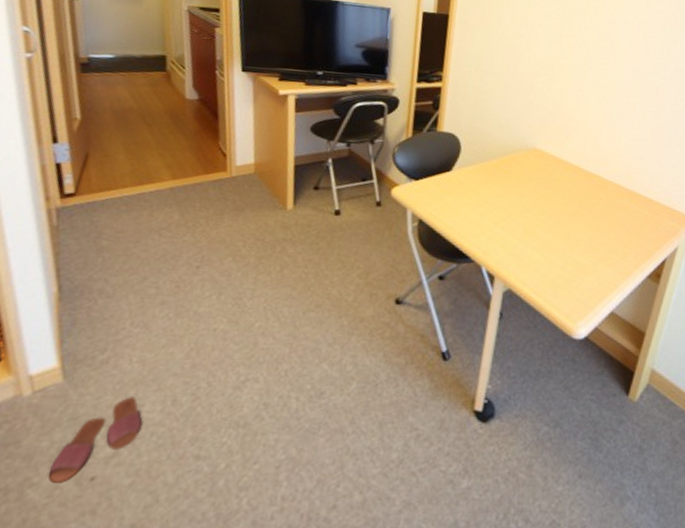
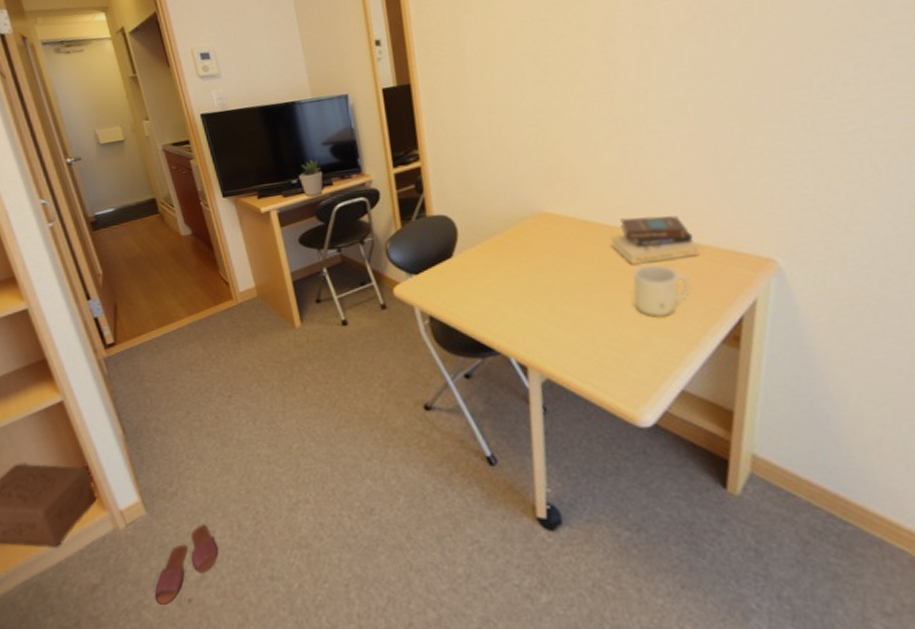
potted plant: none [324,56,350,91] -> present [298,159,323,197]
books: none [583,166,647,207] -> present [611,215,701,265]
mug: none [591,205,635,250] -> present [633,263,692,317]

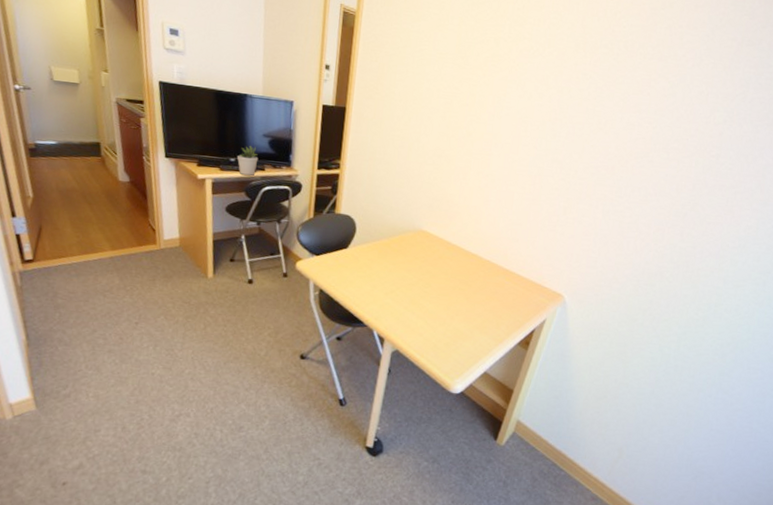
slippers: present [154,524,219,605] -> none [30,423,100,486]
books: present [611,215,701,265] -> none [463,246,521,283]
mug: present [633,263,692,317] -> none [469,281,508,320]

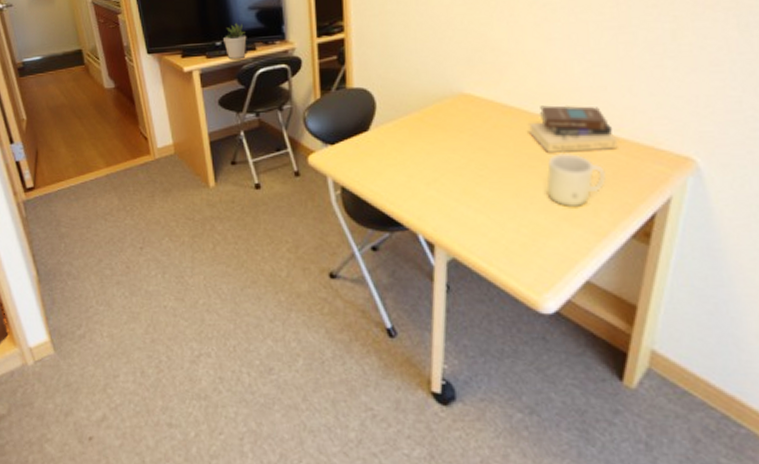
books: none [463,246,521,283] -> present [529,105,619,153]
mug: none [469,281,508,320] -> present [547,152,606,206]

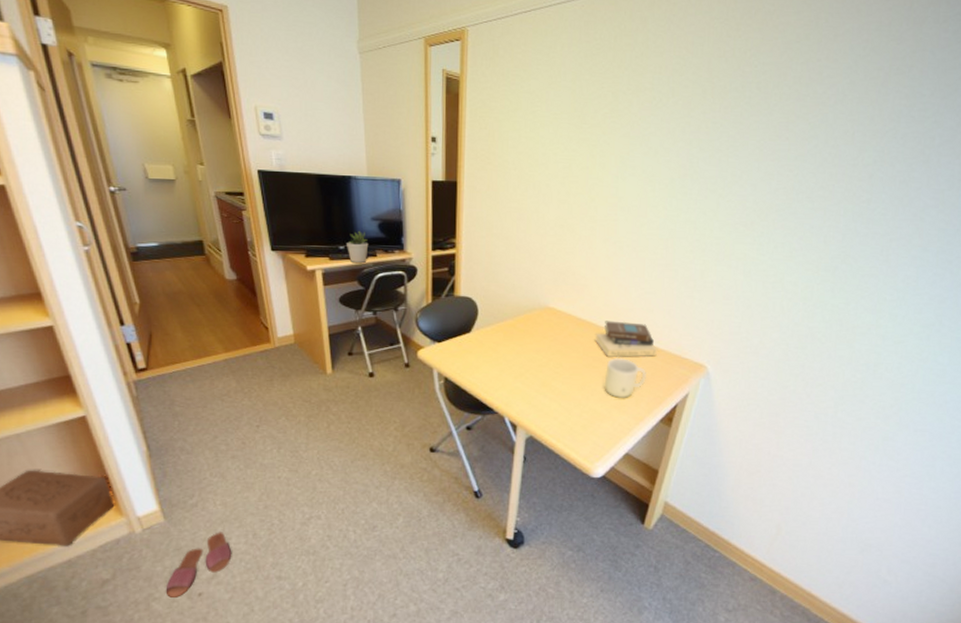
slippers: none [57,367,121,441] -> present [165,532,232,598]

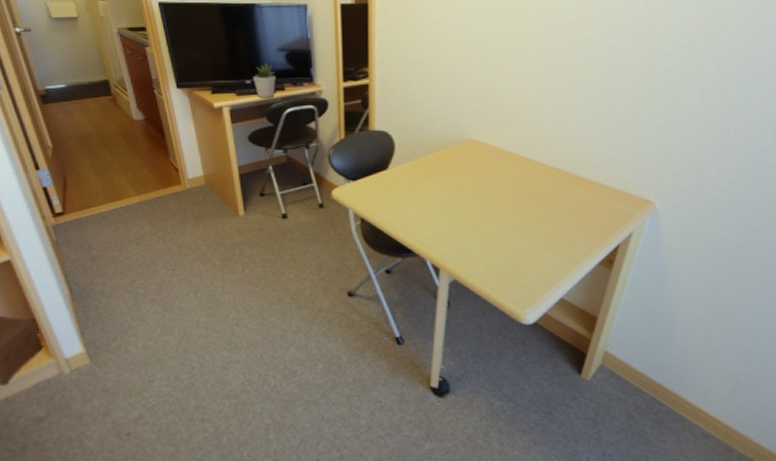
slippers: present [165,532,232,598] -> none [96,374,156,436]
books: present [595,320,658,357] -> none [525,153,597,193]
mug: present [605,357,646,398] -> none [536,193,584,238]

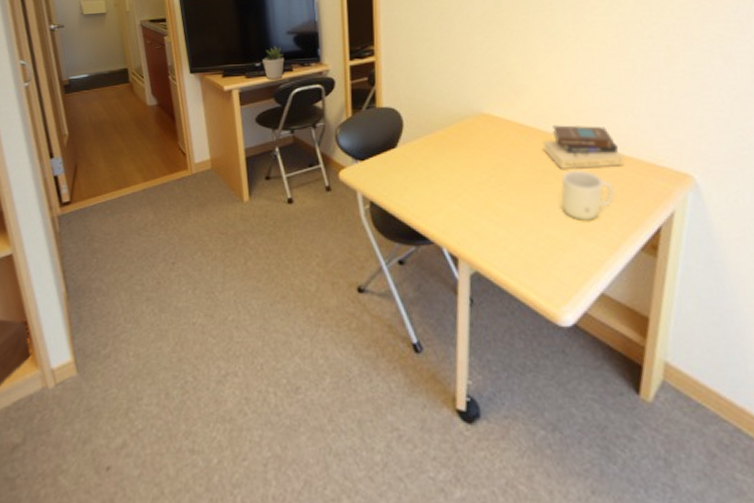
books: none [525,153,597,193] -> present [543,125,625,169]
mug: none [536,193,584,238] -> present [561,169,615,220]

